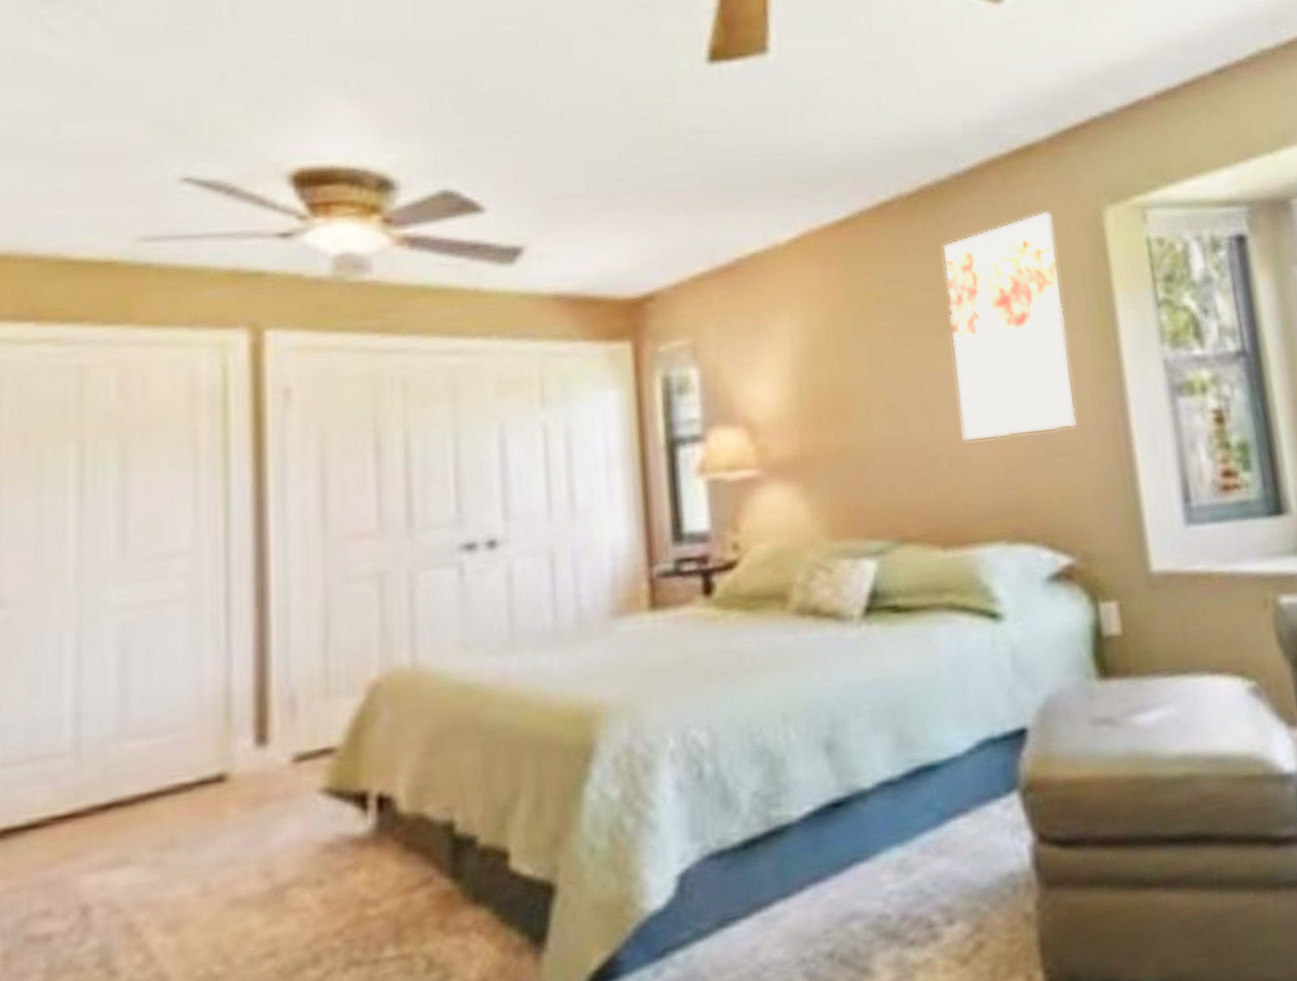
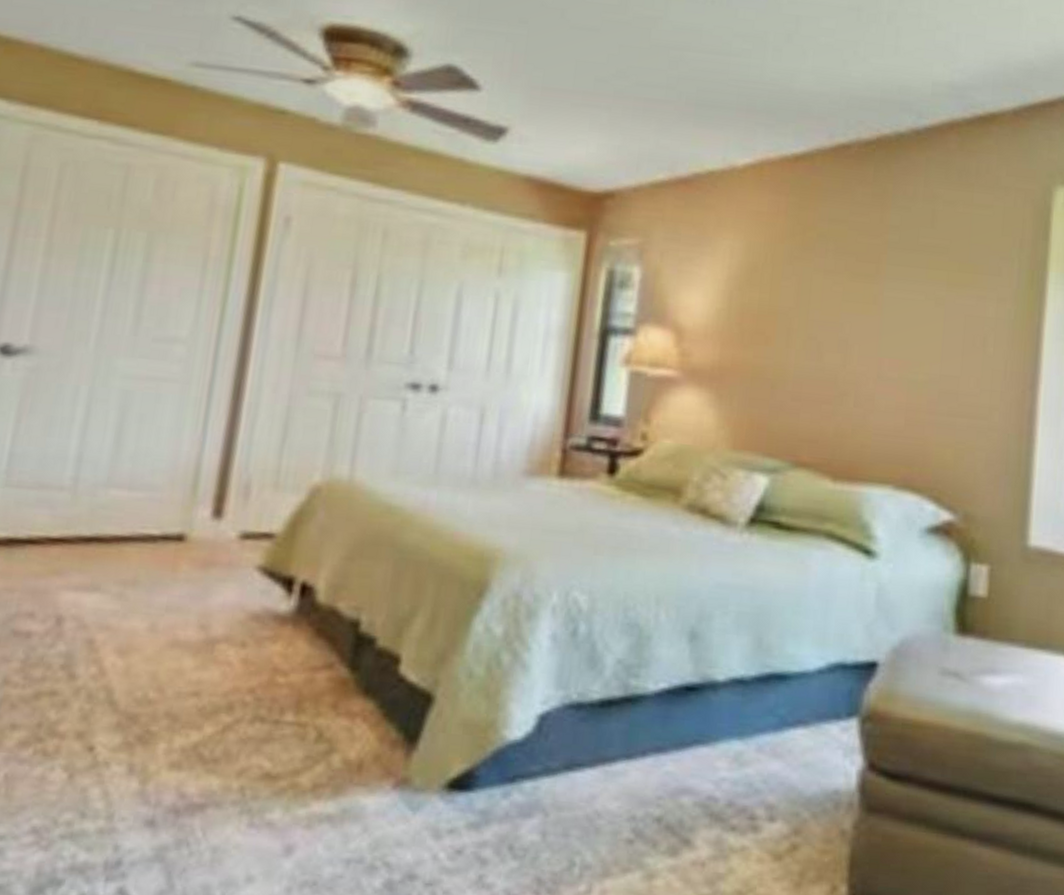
wall art: present [942,211,1077,442] -> none [871,180,1002,394]

